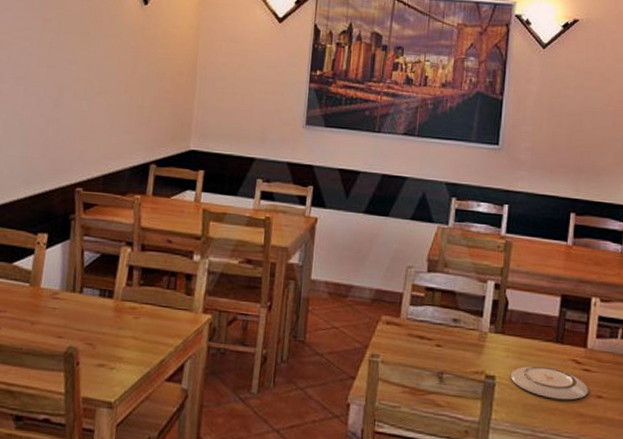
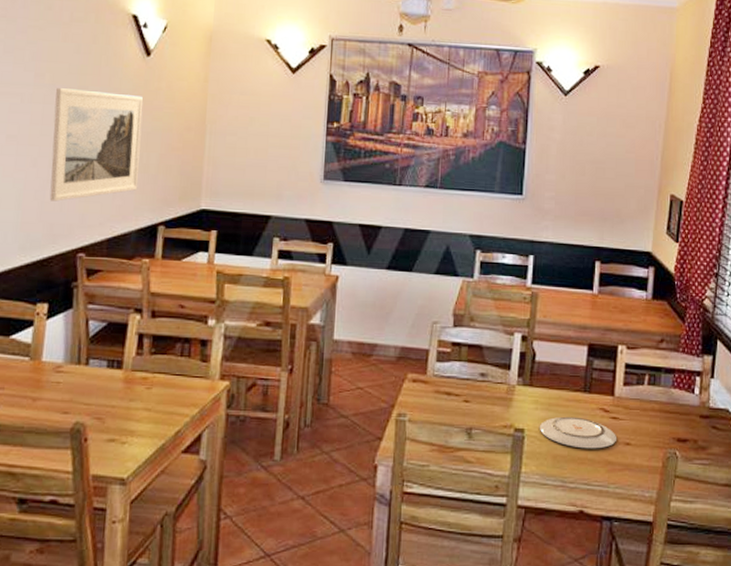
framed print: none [52,33,140,139] -> present [49,88,143,202]

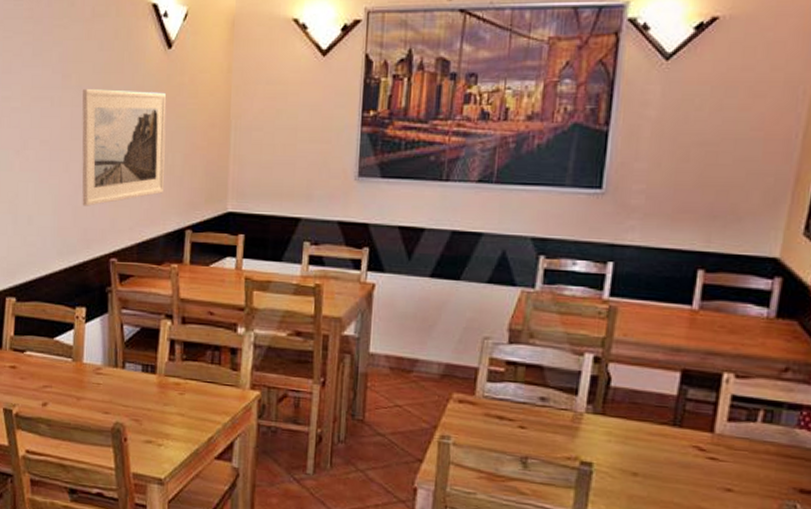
plate: present [539,416,616,449] -> none [611,452,714,493]

